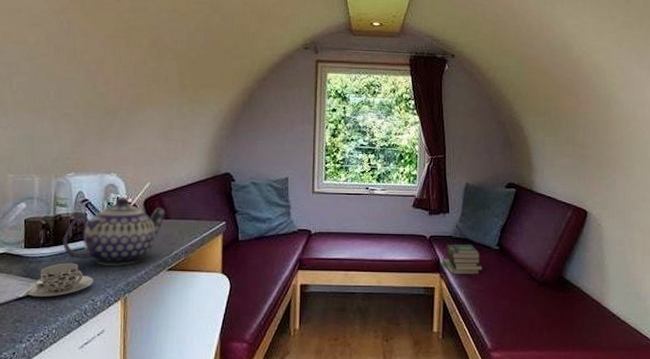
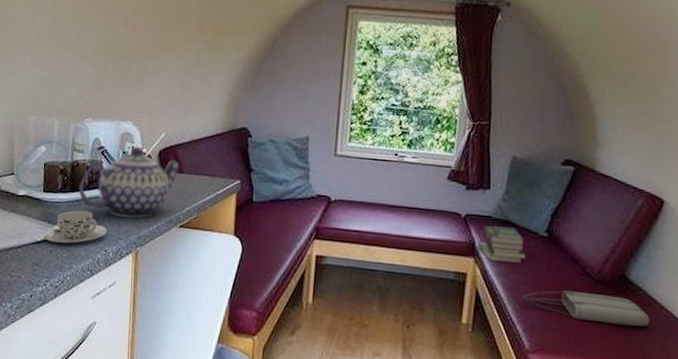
tote bag: none [482,294,585,319] -> present [522,290,650,327]

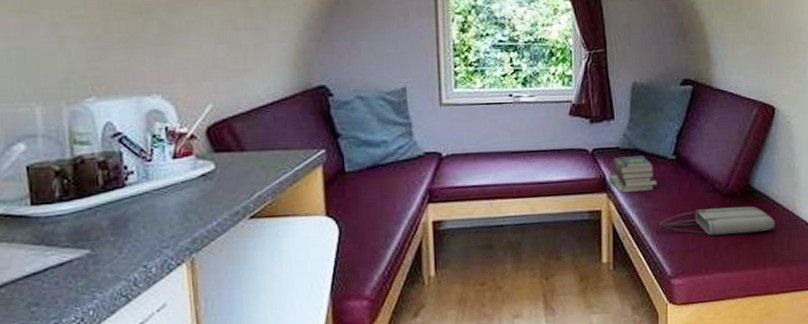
teacup: present [34,210,108,243] -> none [26,219,144,274]
teapot: present [79,146,180,218] -> none [89,126,239,220]

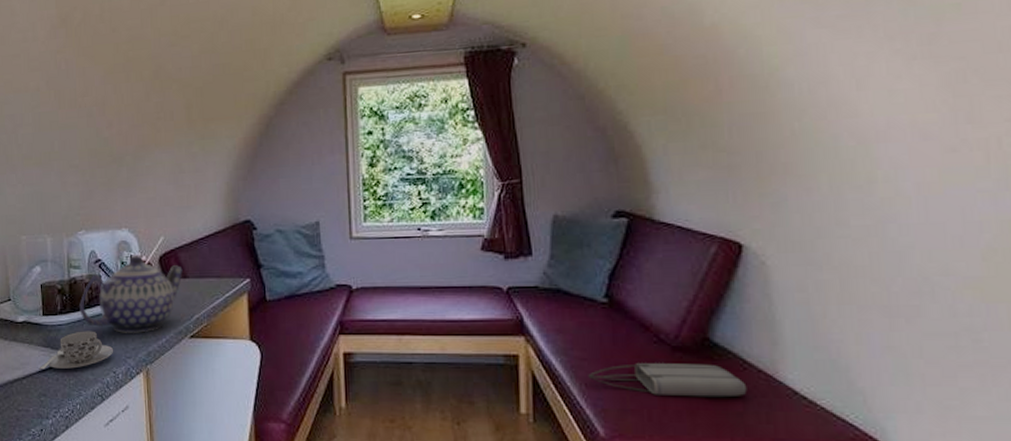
teacup: none [26,219,144,274] -> present [39,331,114,370]
teapot: none [89,126,239,220] -> present [79,254,183,333]
books: present [609,155,657,194] -> none [526,297,586,338]

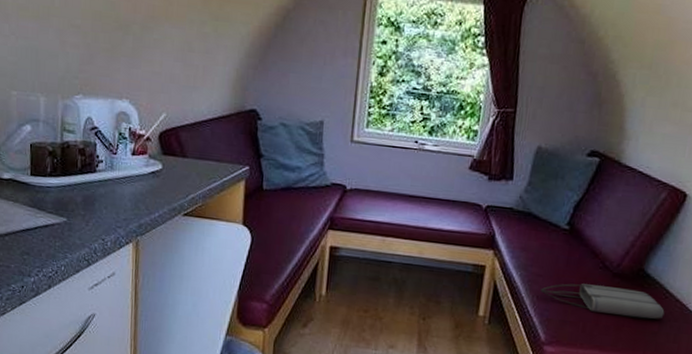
teacup: present [39,331,114,370] -> none [23,195,104,231]
teapot: present [79,254,183,333] -> none [71,127,183,205]

